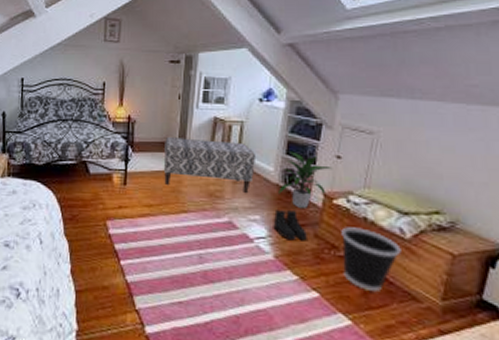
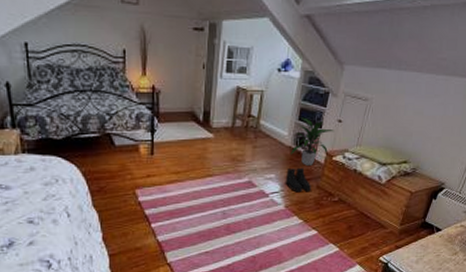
bench: present [164,136,255,193] -> none [190,106,272,155]
wastebasket: present [341,227,401,291] -> none [336,178,378,225]

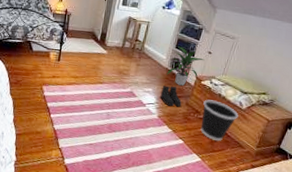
wastebasket: none [336,178,378,225] -> present [200,99,239,141]

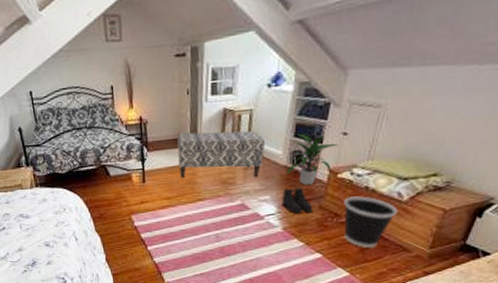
bench: none [88,28,155,73] -> present [177,130,265,178]

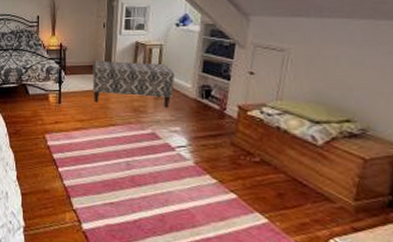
boots: present [281,187,312,214] -> none [192,121,224,149]
indoor plant: present [287,133,339,185] -> none [196,69,247,120]
wastebasket: present [344,196,398,247] -> none [256,135,314,193]

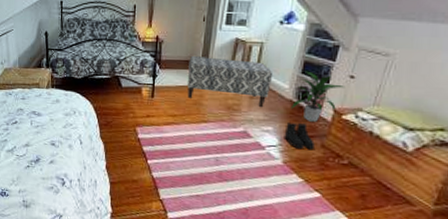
boots: none [192,121,224,149] -> present [284,122,315,149]
indoor plant: none [196,69,247,120] -> present [291,71,346,122]

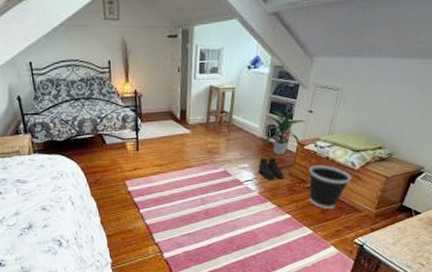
bench: present [187,55,272,107] -> none [168,106,244,147]
wastebasket: none [345,139,402,195] -> present [309,165,352,209]

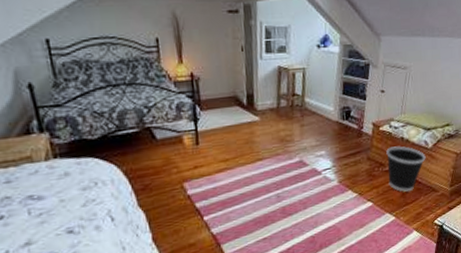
boots: present [258,156,284,180] -> none [336,141,362,167]
indoor plant: present [263,110,306,155] -> none [338,91,379,139]

